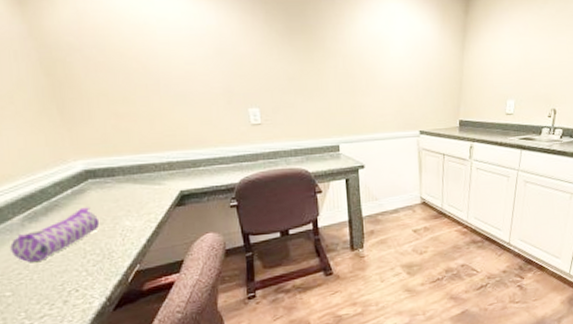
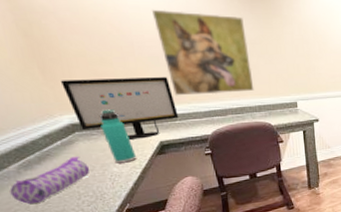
computer monitor: none [79,117,203,188] -> present [61,77,179,140]
thermos bottle: none [115,154,153,216] -> present [99,109,137,164]
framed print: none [181,44,290,139] -> present [151,9,254,96]

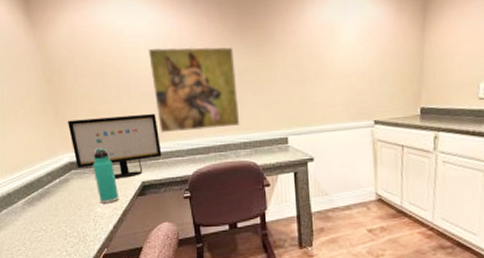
pencil case: present [10,156,90,204] -> none [14,194,78,240]

